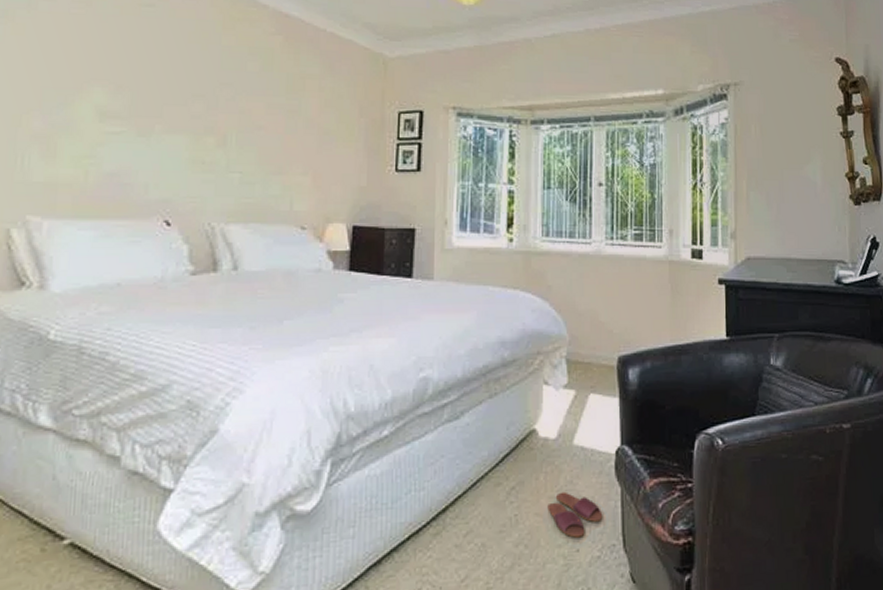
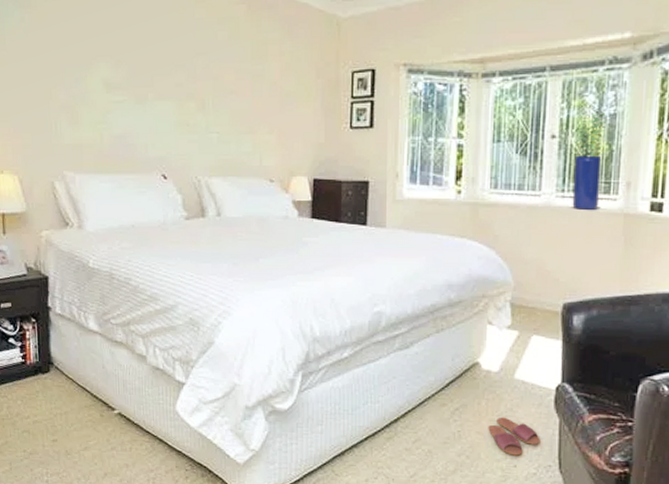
vase: none [621,158,647,257] -> present [572,108,606,210]

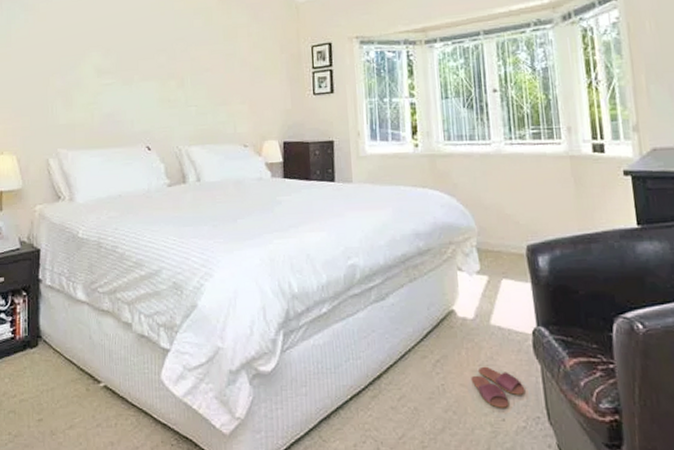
vase: present [572,108,606,210] -> none [516,63,545,155]

